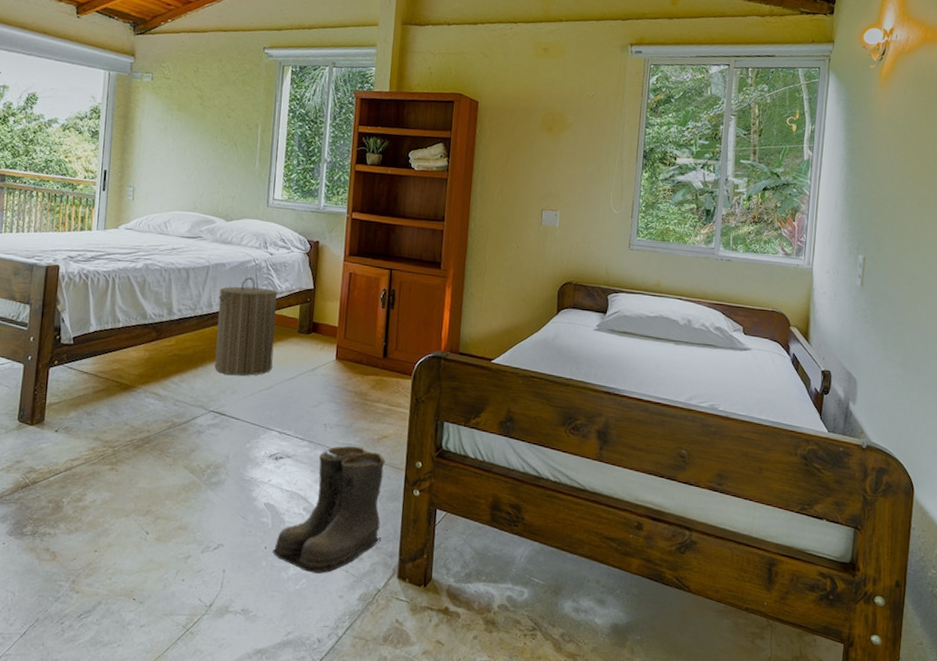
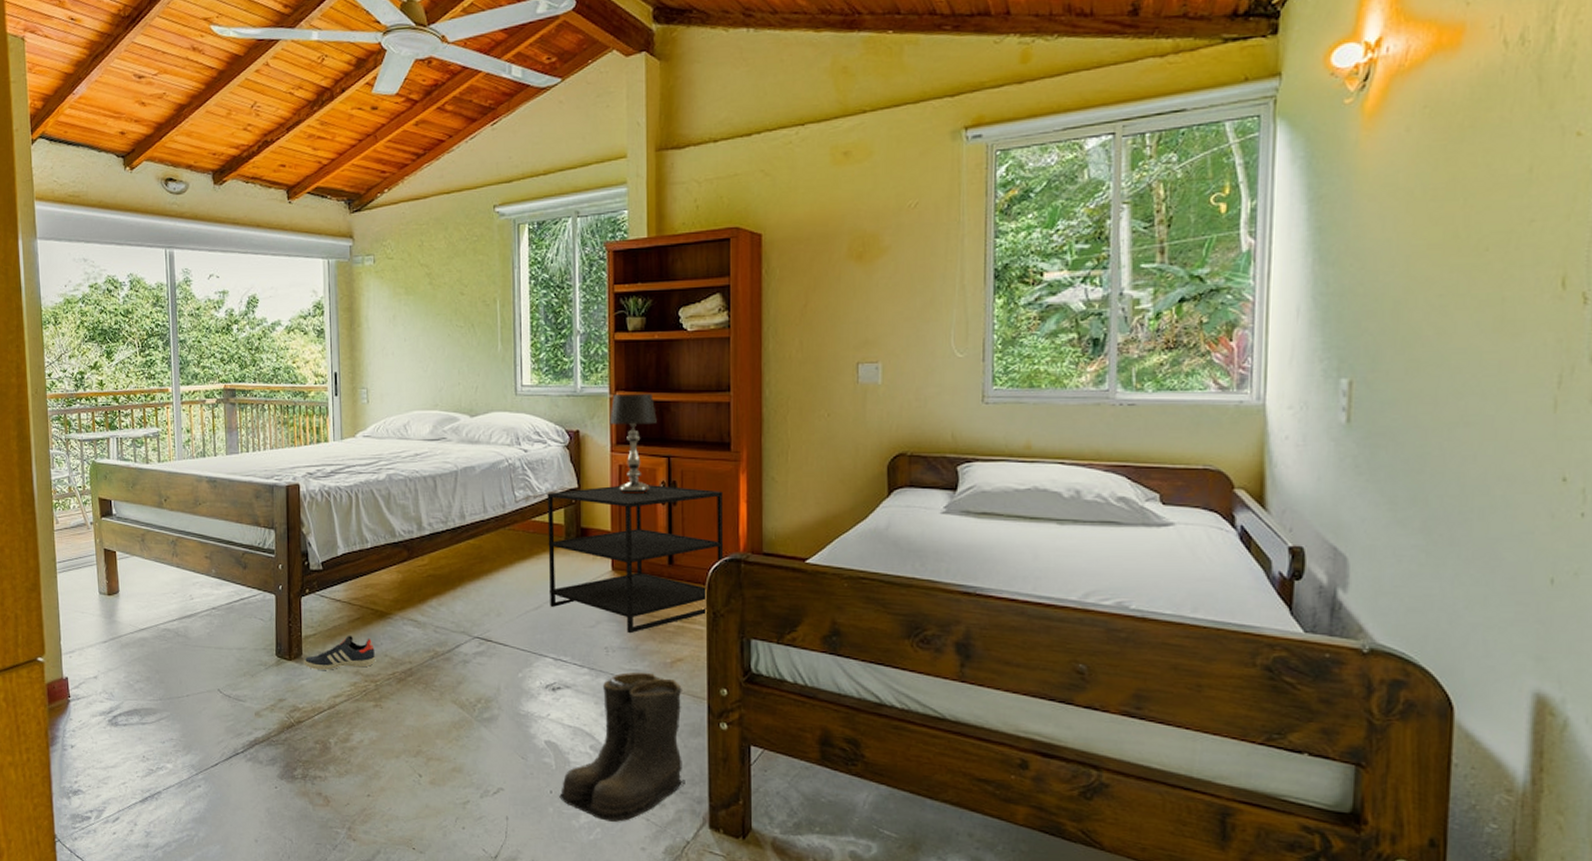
sneaker: none [45,405,117,436] -> present [304,636,376,670]
laundry hamper: present [214,277,278,376] -> none [471,480,539,596]
side table: none [280,289,432,414] -> present [547,485,724,634]
table lamp: none [345,214,385,298] -> present [609,393,658,495]

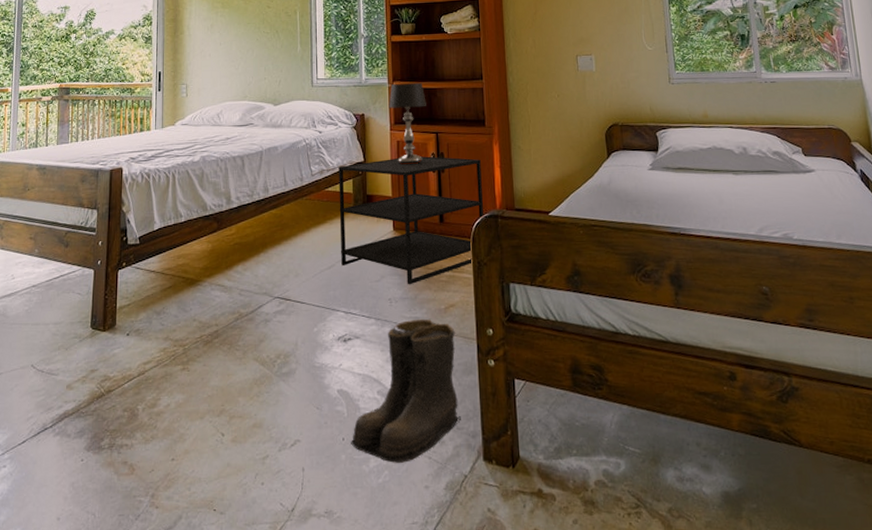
sneaker: present [304,636,376,670] -> none [117,304,185,338]

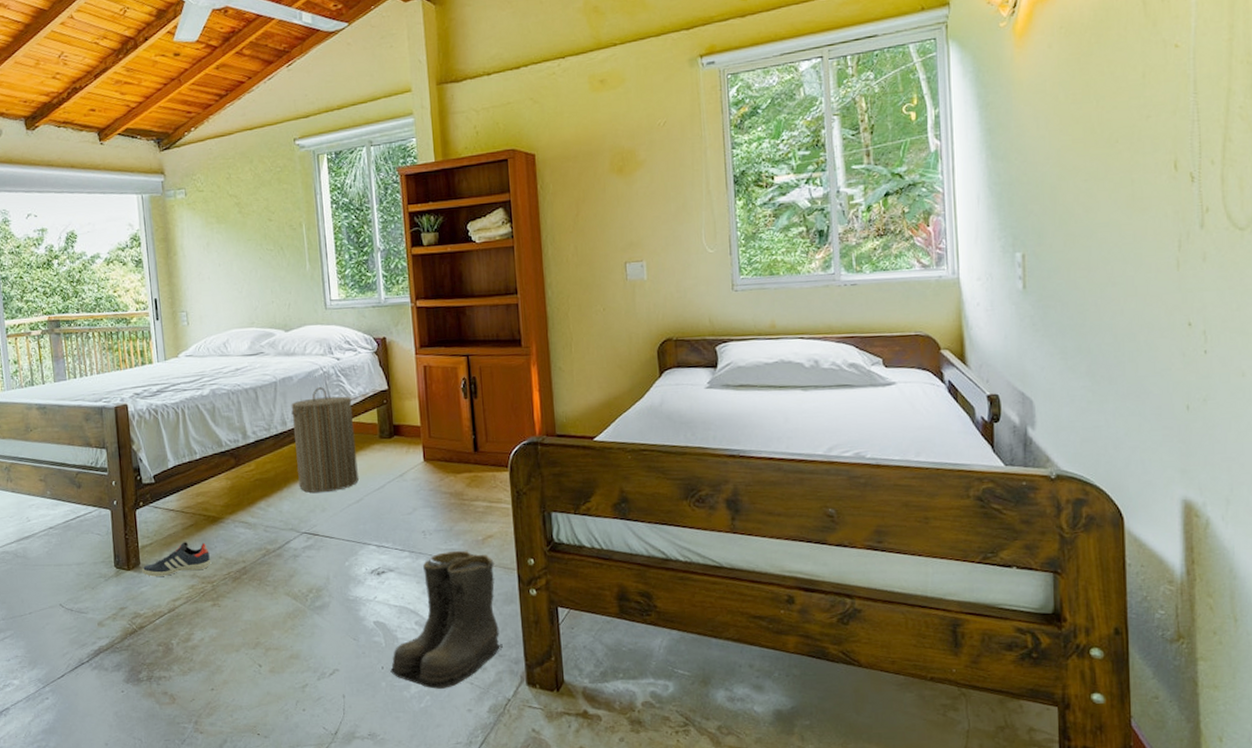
sneaker: none [117,304,185,338] -> present [142,542,211,577]
laundry hamper: none [274,157,332,258] -> present [291,387,359,493]
side table: present [338,156,485,285] -> none [360,381,523,517]
table lamp: present [388,82,427,165] -> none [412,299,456,392]

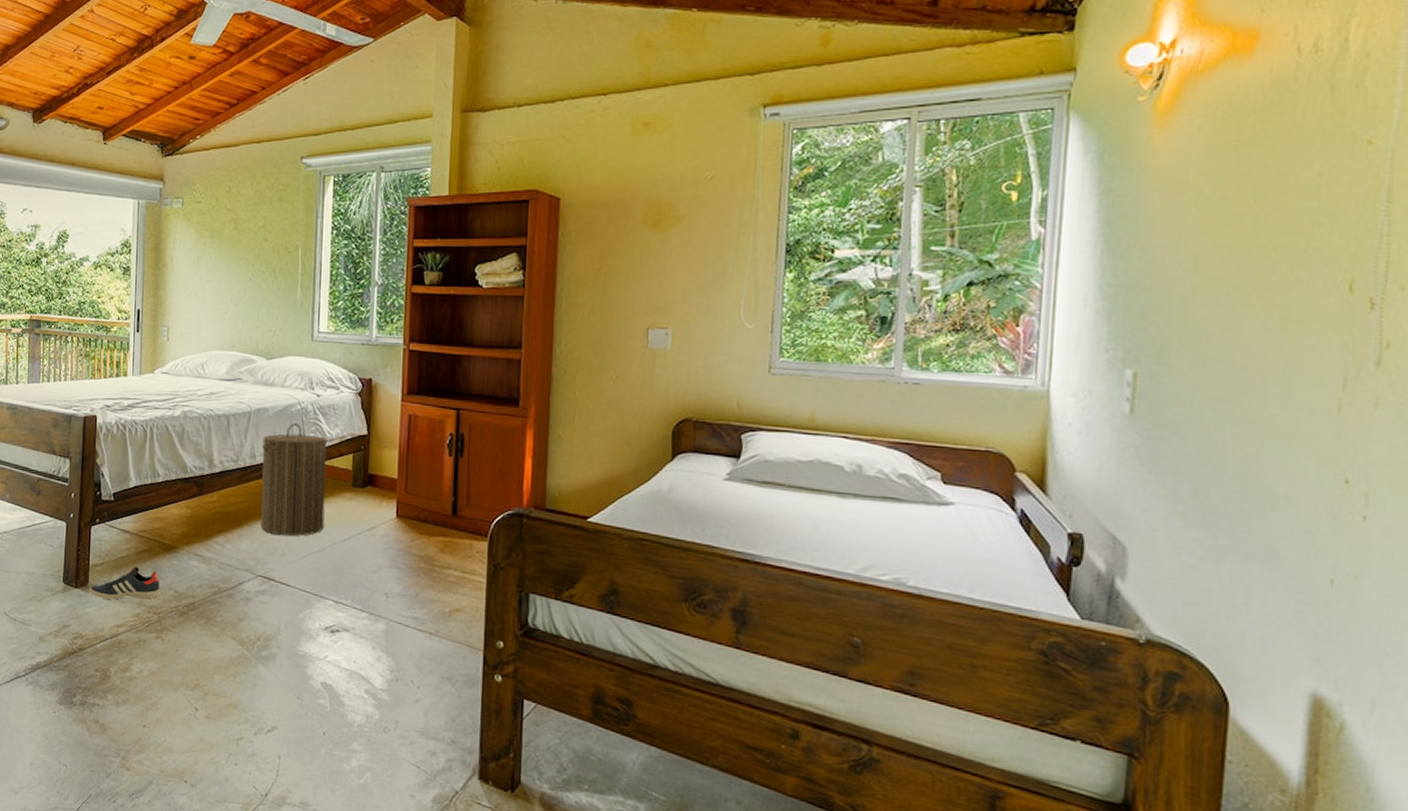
boots: present [390,551,503,689] -> none [332,619,459,768]

